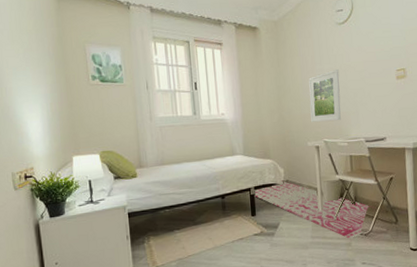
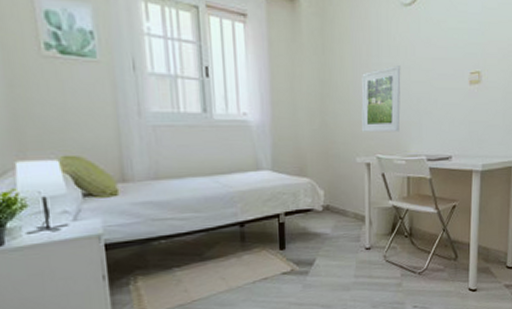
rug: present [254,180,373,240] -> none [284,205,431,279]

